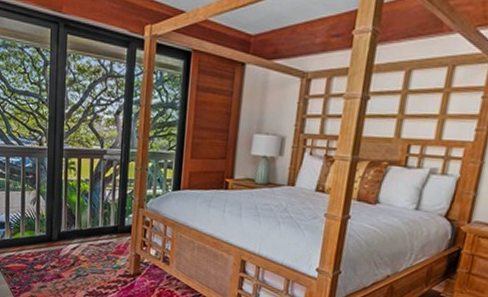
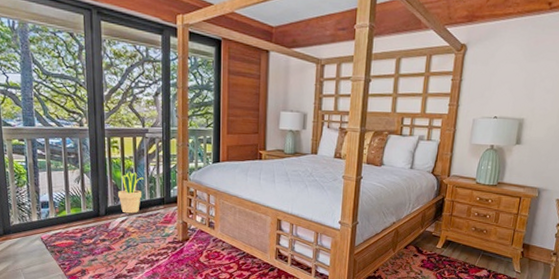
potted plant: none [72,194,99,241] -> present [118,171,145,214]

